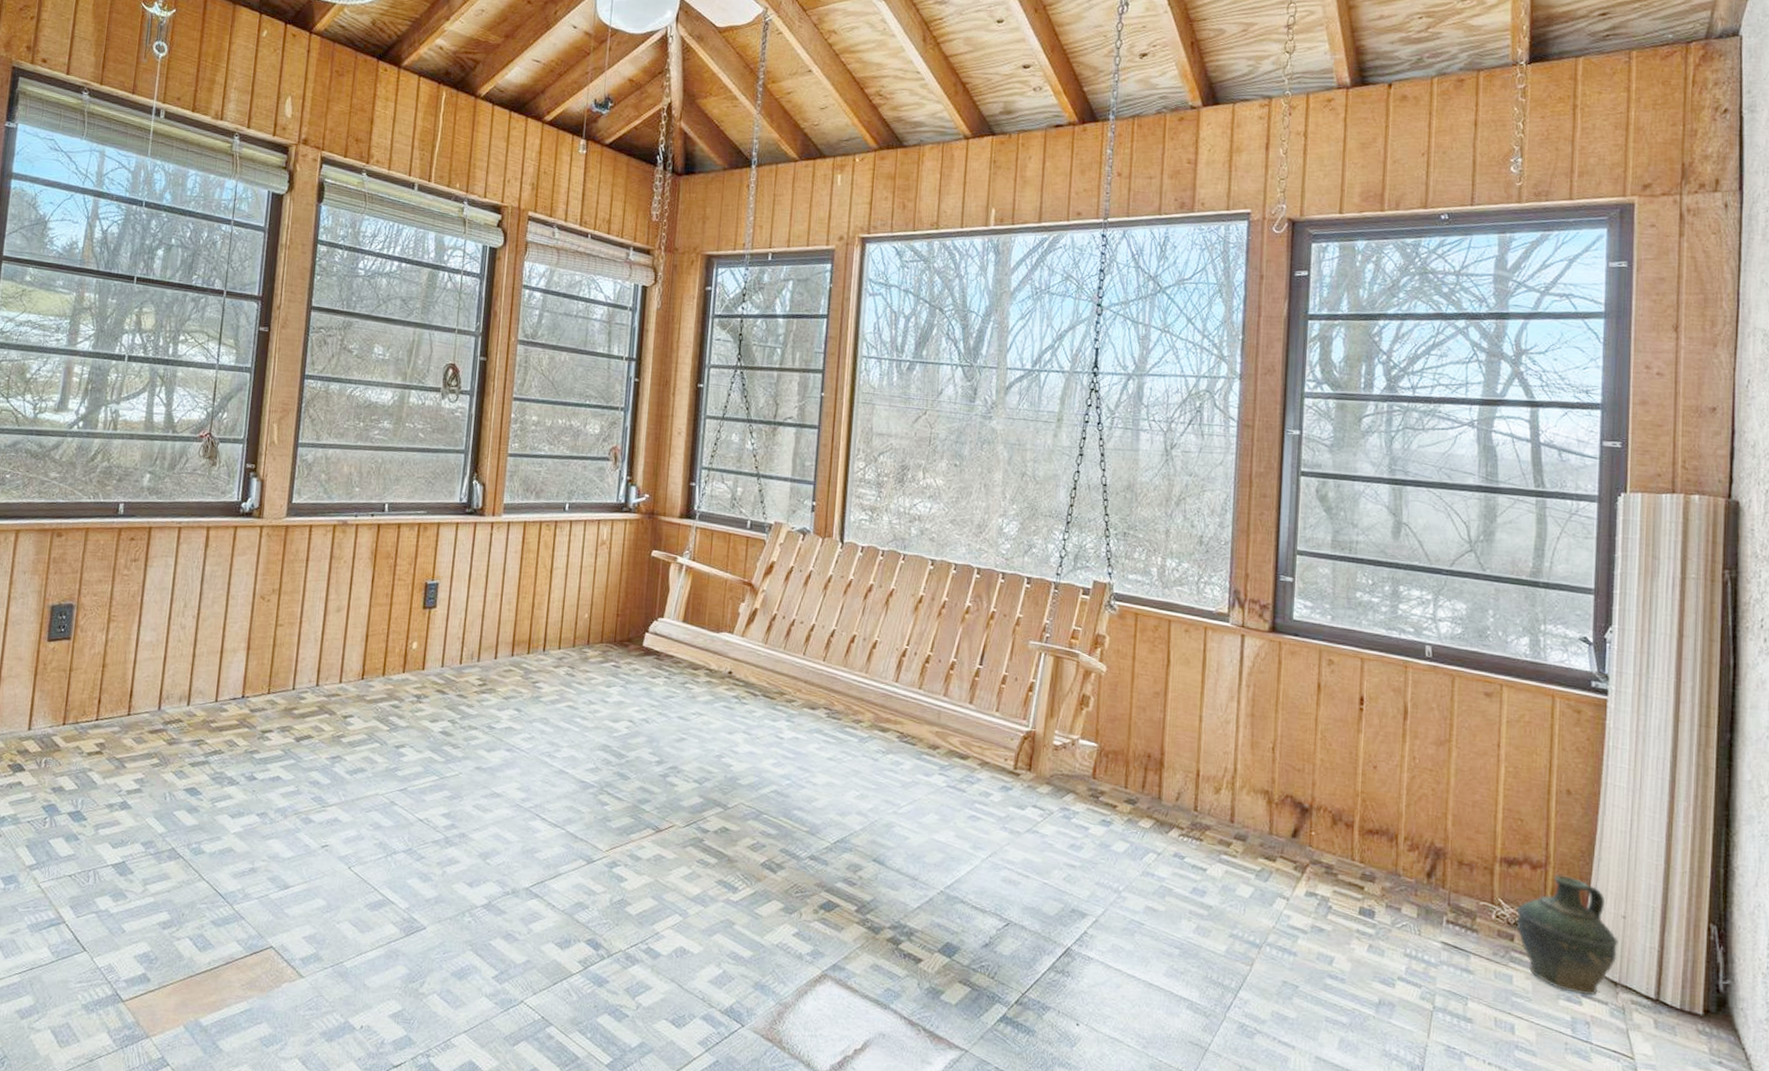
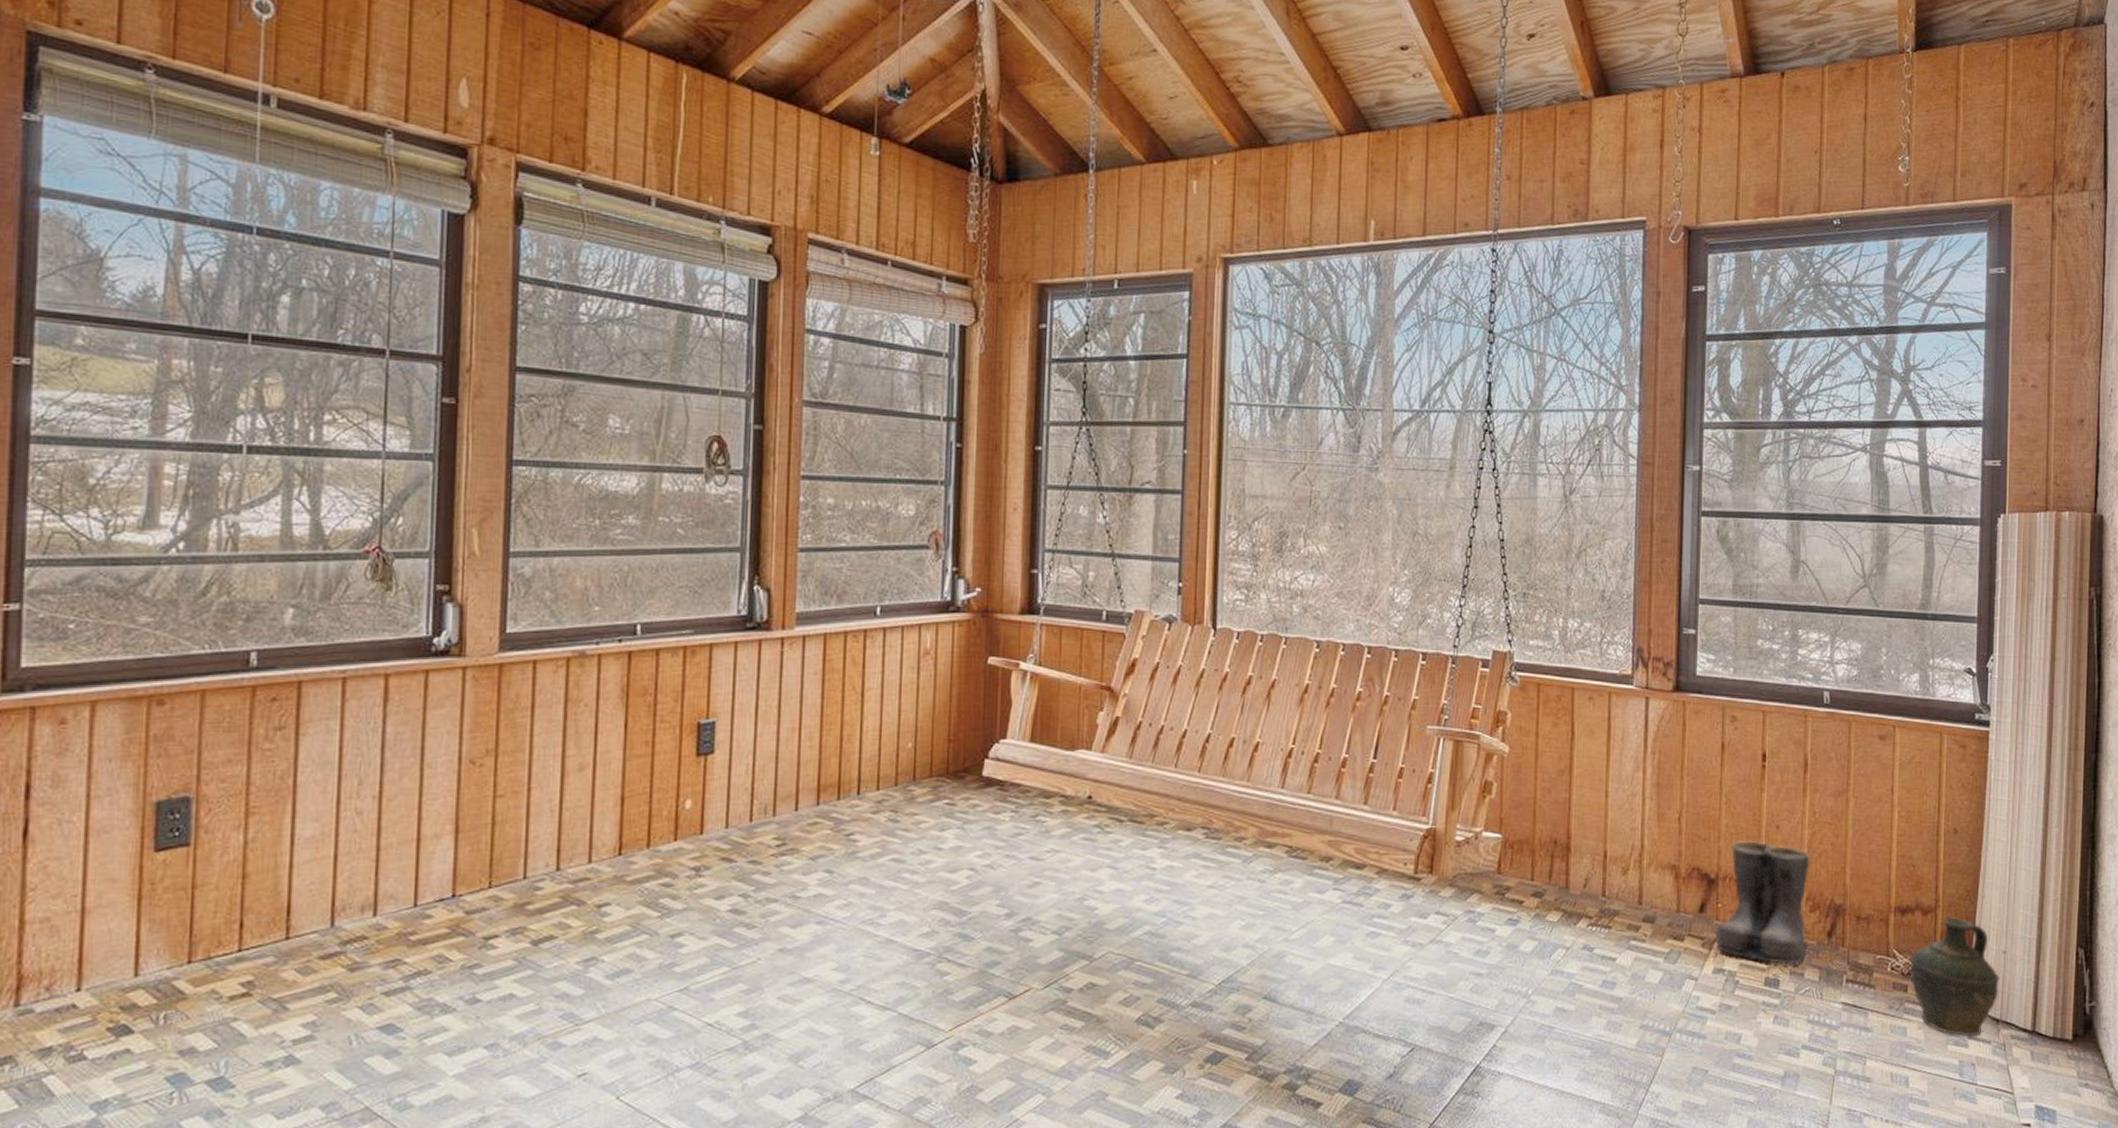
boots: none [1308,775,1409,899] -> present [1715,841,1810,965]

